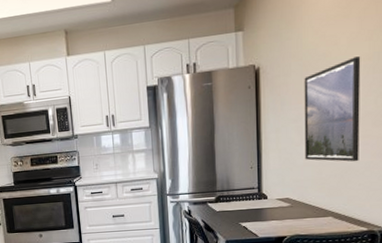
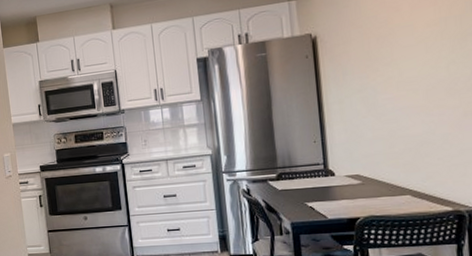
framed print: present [304,56,361,162] -> none [366,22,435,134]

